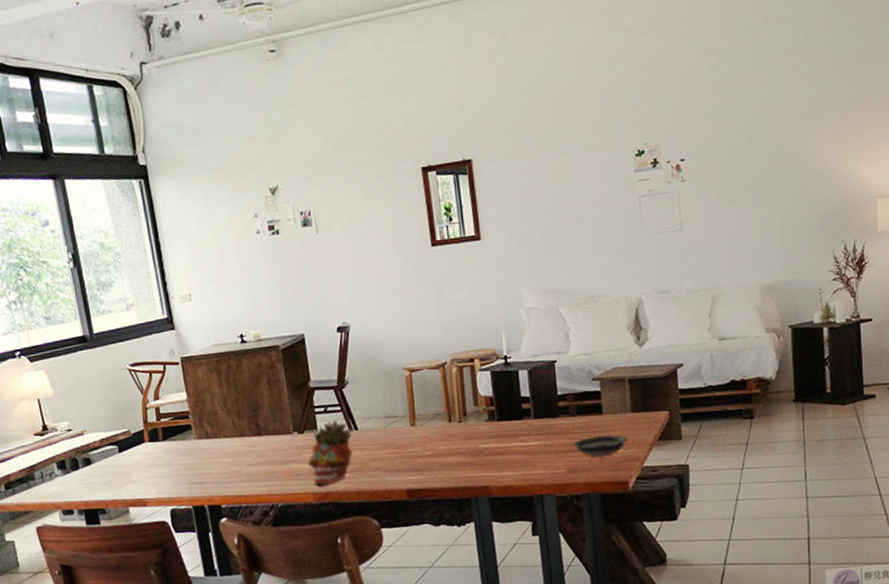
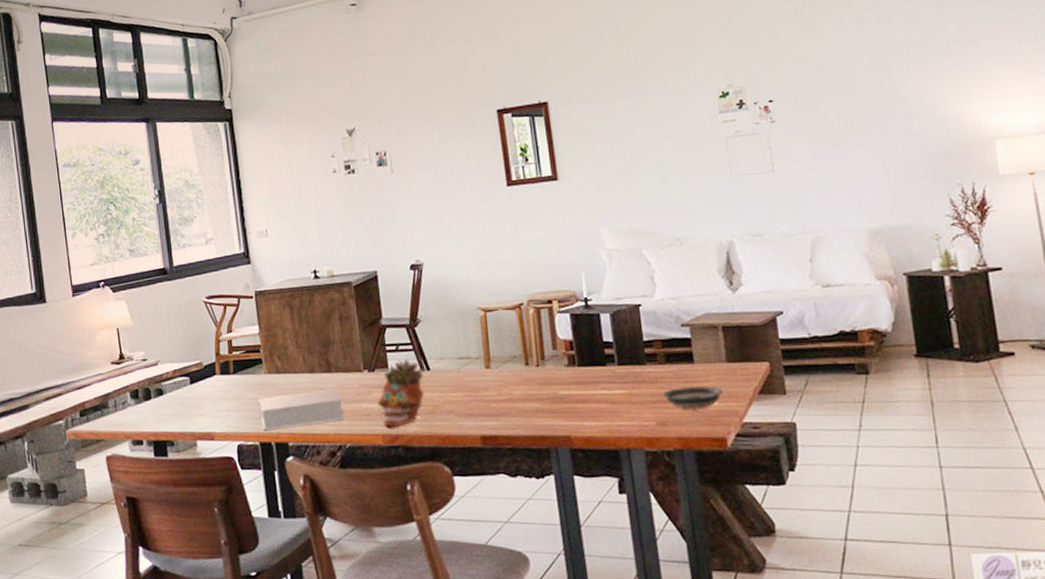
book: none [189,451,275,494] -> present [258,389,344,430]

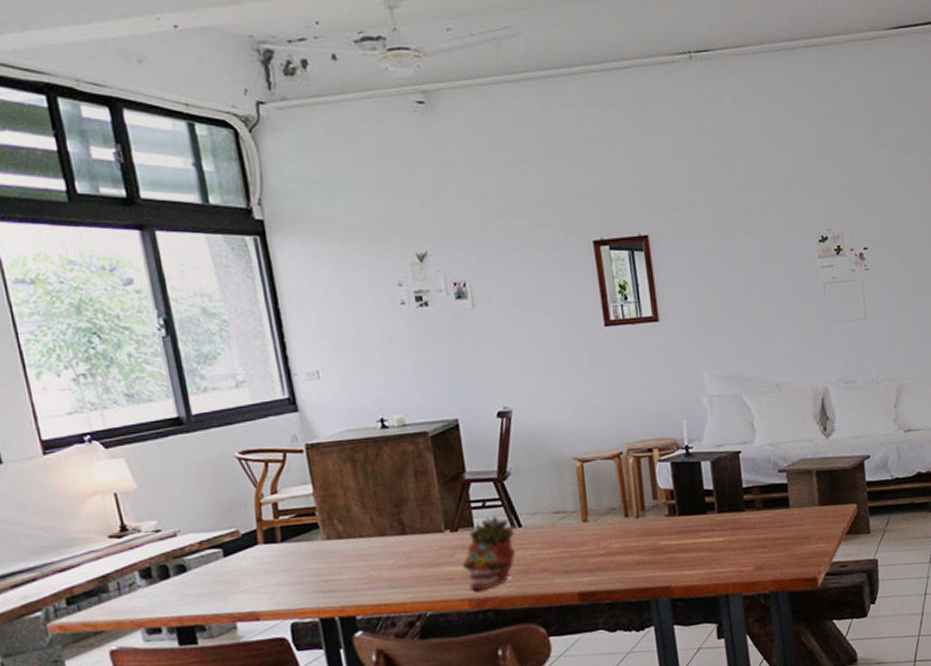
book: present [258,389,344,430] -> none [315,552,423,604]
saucer: present [662,386,724,411] -> none [759,529,816,554]

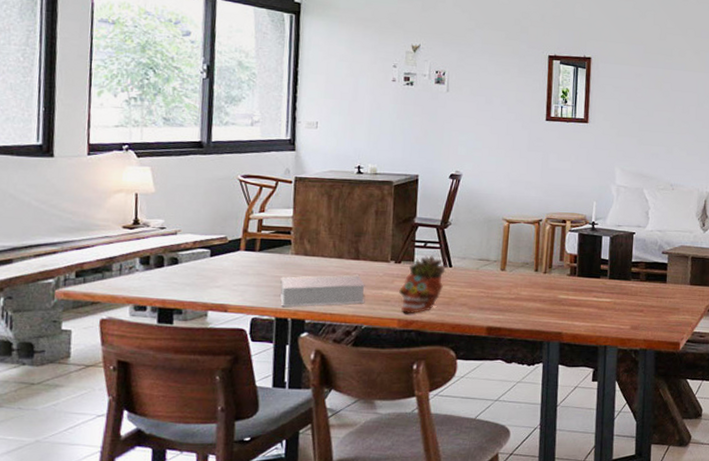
book: none [315,552,423,604] -> present [280,274,365,307]

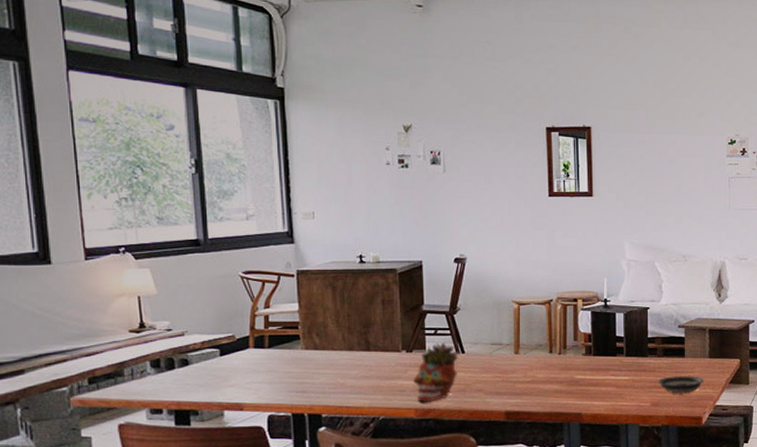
book: present [280,274,365,307] -> none [293,366,379,402]
saucer: none [638,300,684,320] -> present [658,375,704,395]

